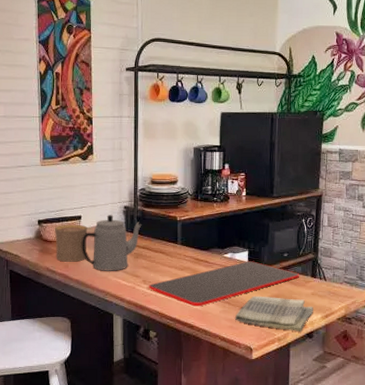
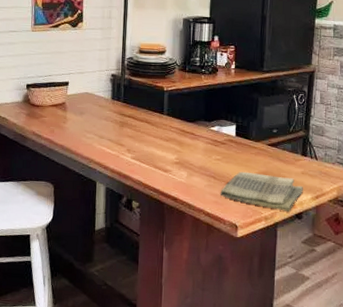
cup: present [54,224,88,262] -> none [42,89,75,128]
teapot: present [81,215,142,271] -> none [67,82,129,139]
cutting board: present [149,261,300,307] -> none [133,135,290,179]

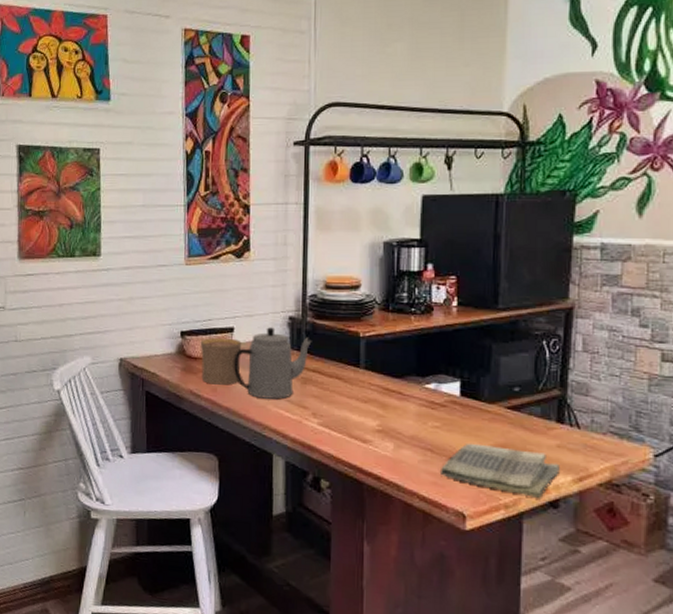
cup: none [42,89,75,128] -> present [200,337,242,385]
teapot: none [67,82,129,139] -> present [233,327,312,399]

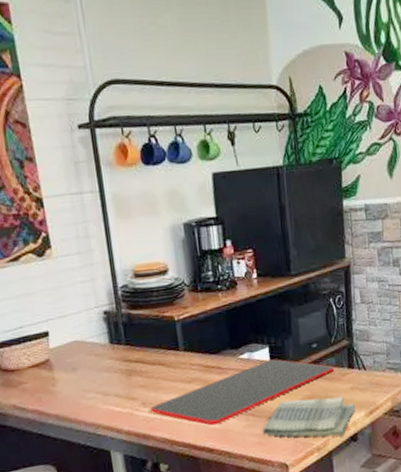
cup: present [200,337,242,385] -> none [14,343,63,395]
teapot: present [233,327,312,399] -> none [53,325,131,399]
cutting board: none [320,395,539,452] -> present [150,359,335,425]

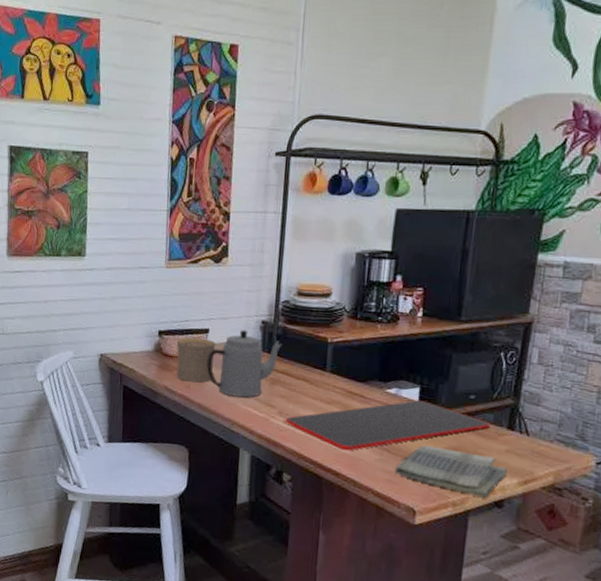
cup: none [14,343,63,395] -> present [176,337,216,383]
teapot: none [53,325,131,399] -> present [206,330,282,398]

